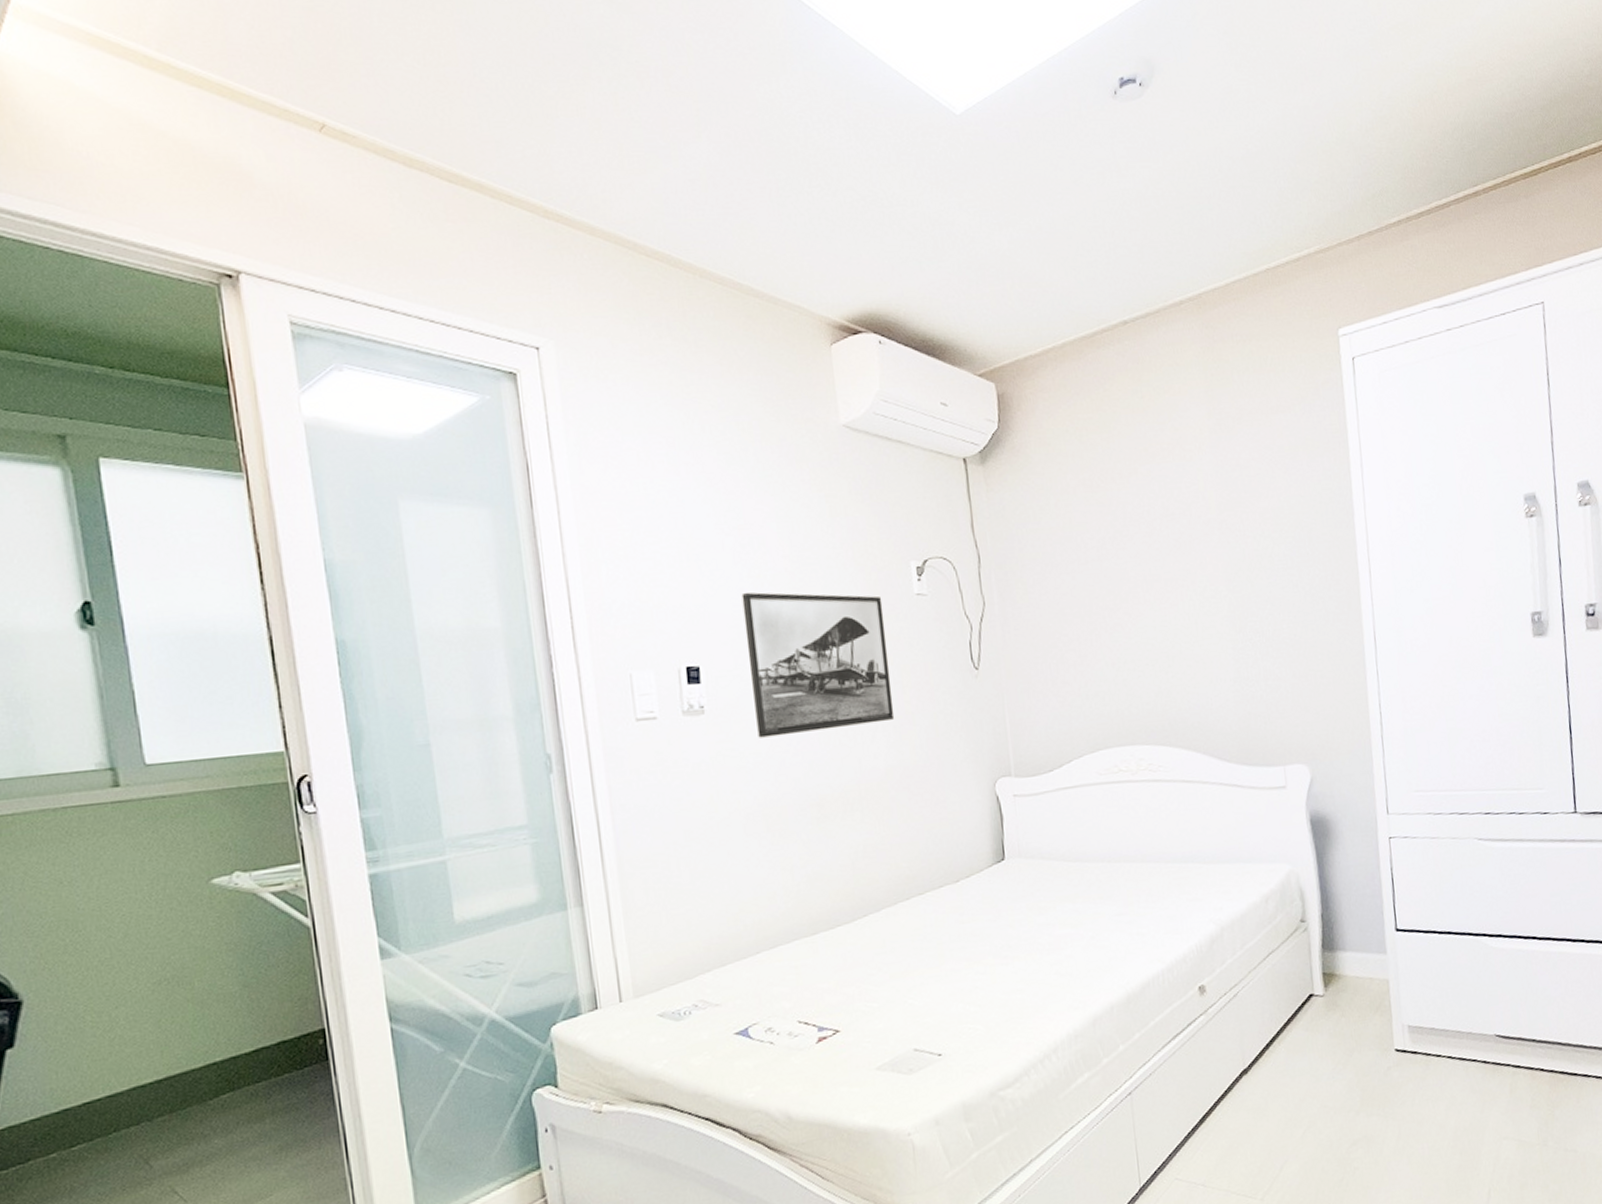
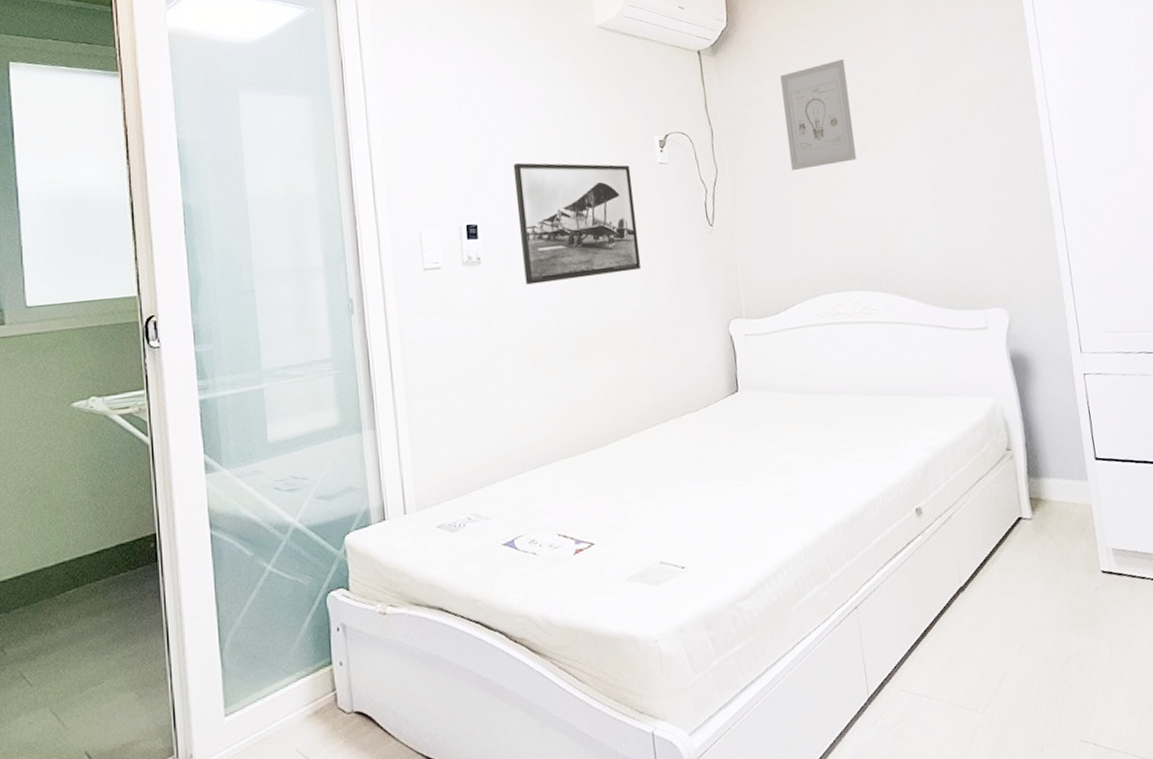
wall art: none [1060,471,1147,605] -> present [780,59,857,171]

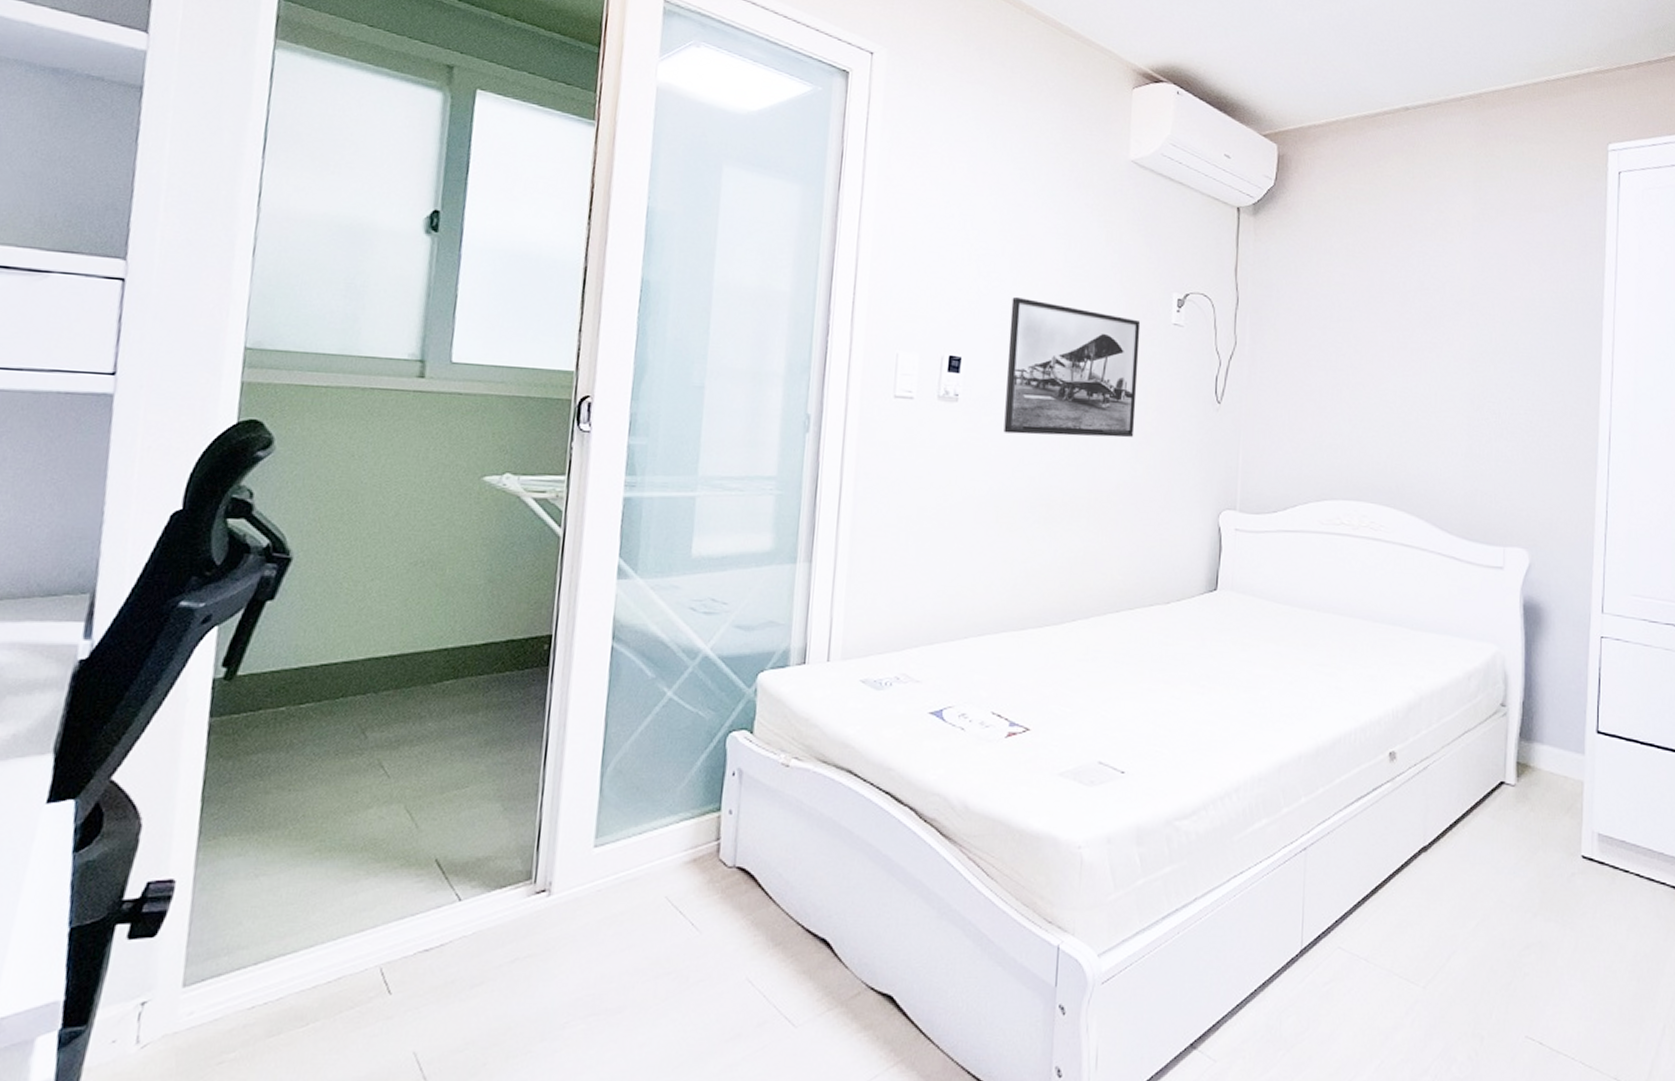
wall art: present [780,59,857,171] -> none [1318,244,1398,359]

